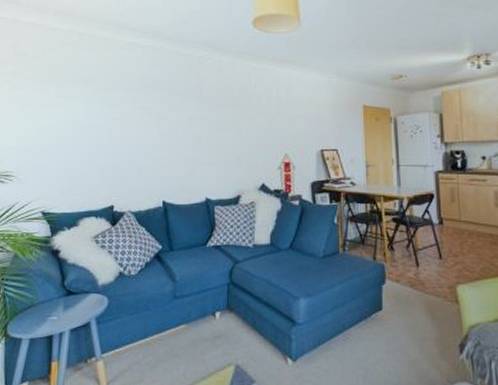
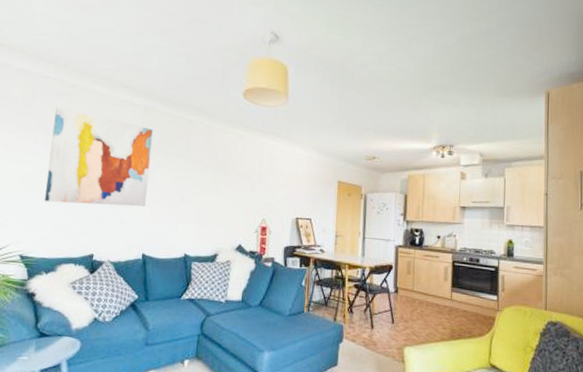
wall art: none [61,58,164,155] -> present [45,107,154,207]

